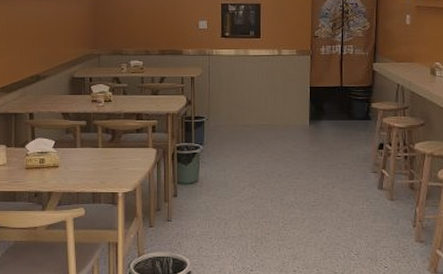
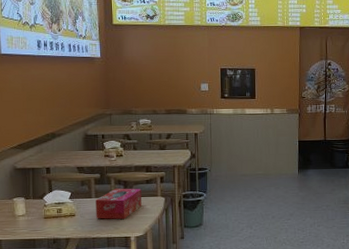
tissue box: none [81,137,131,173] -> present [96,188,142,220]

